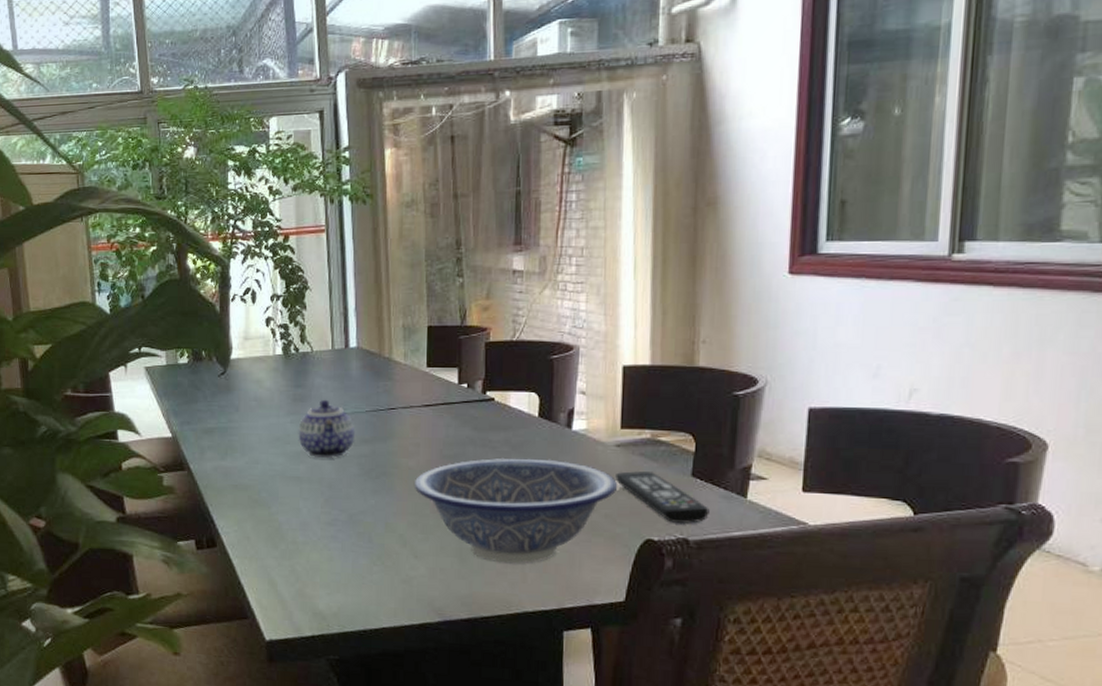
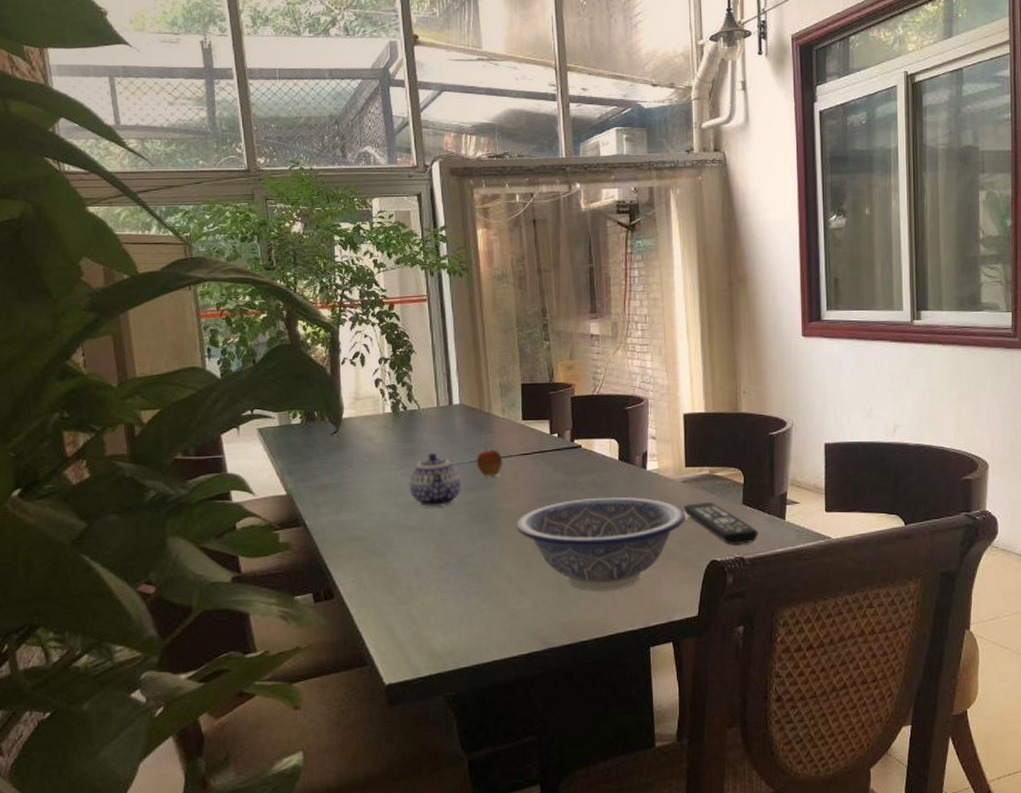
fruit: none [372,394,402,429] -> present [476,446,502,477]

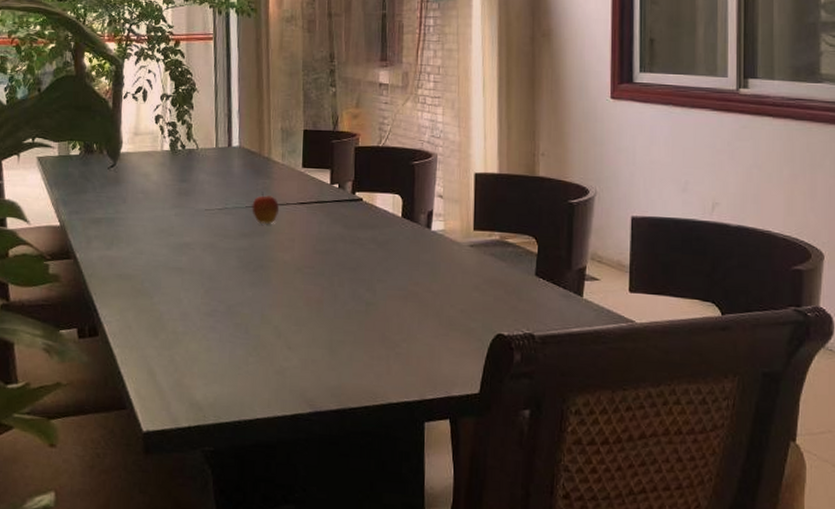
teapot: present [409,452,462,507] -> none [181,194,236,250]
decorative bowl: present [517,496,685,591] -> none [289,254,471,356]
remote control: present [684,502,758,546] -> none [470,270,551,321]

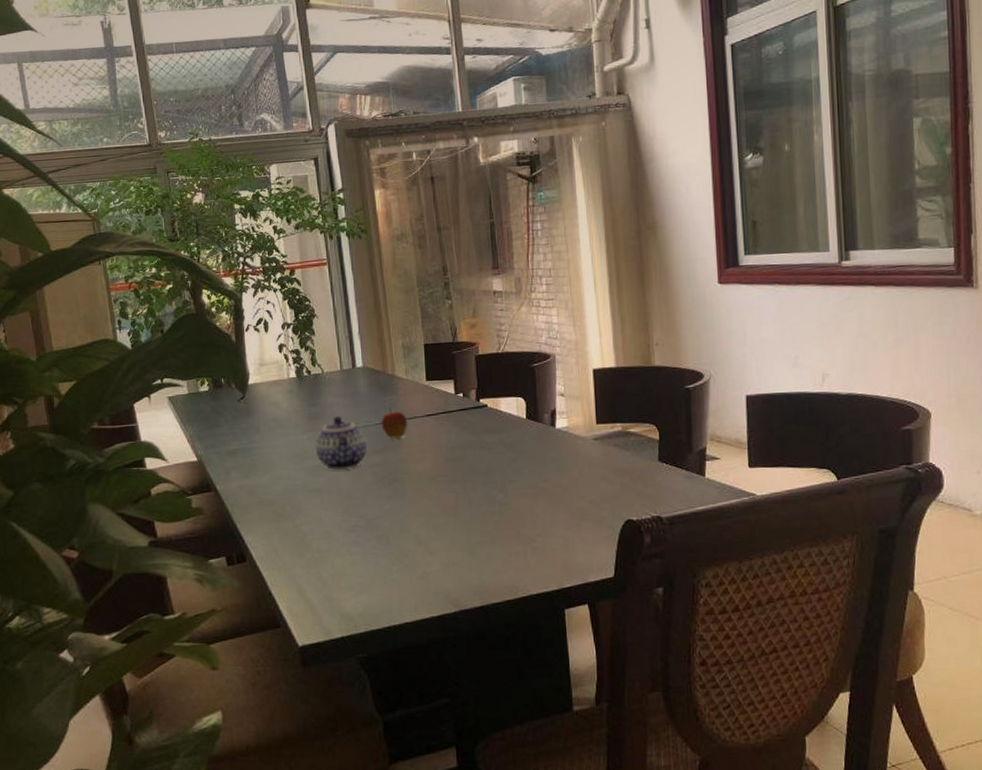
teapot: none [181,194,236,250] -> present [315,415,368,470]

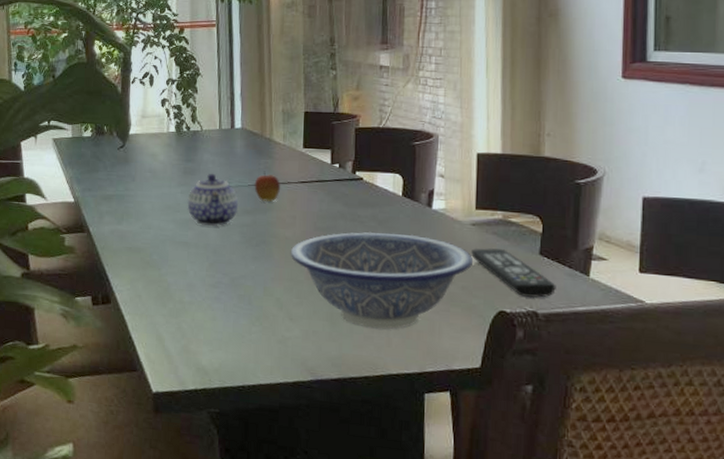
decorative bowl: none [424,455,598,552] -> present [291,231,473,329]
remote control: none [596,460,676,504] -> present [471,248,556,299]

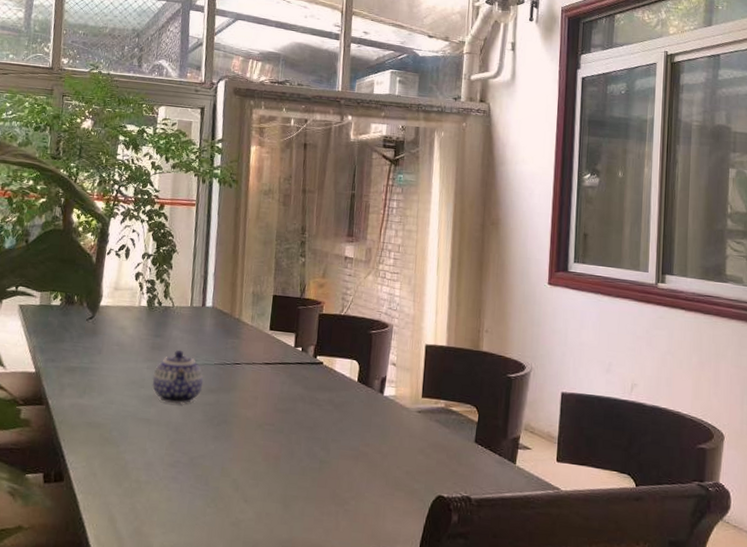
fruit: present [254,171,280,202] -> none [220,350,245,382]
decorative bowl: present [291,231,473,329] -> none [250,415,417,512]
remote control: present [471,248,556,299] -> none [416,434,488,484]

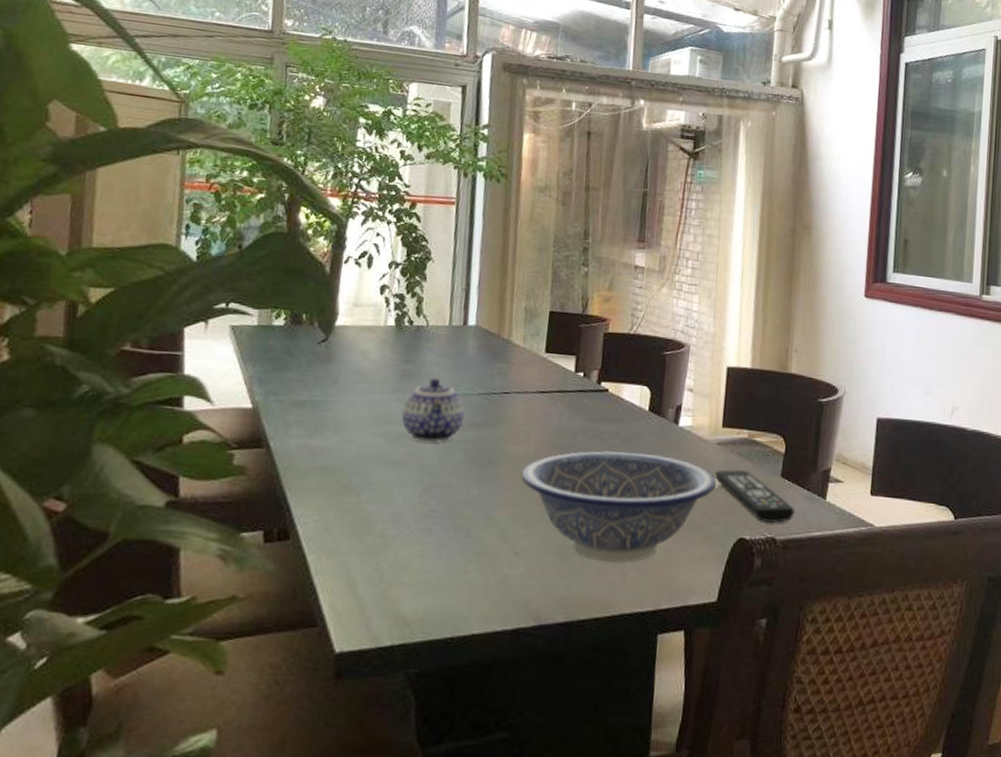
decorative bowl: none [250,415,417,512] -> present [521,450,716,562]
remote control: none [416,434,488,484] -> present [715,469,795,524]

